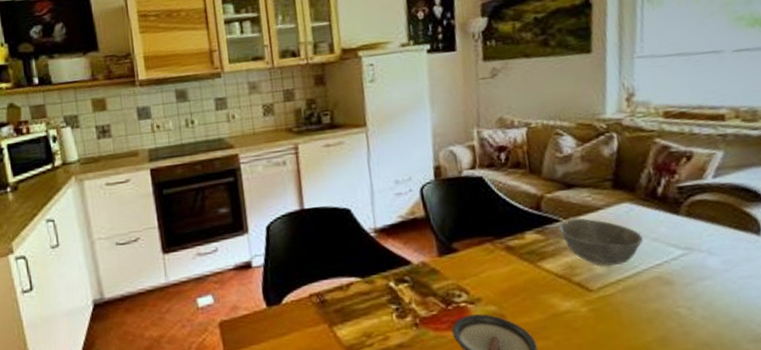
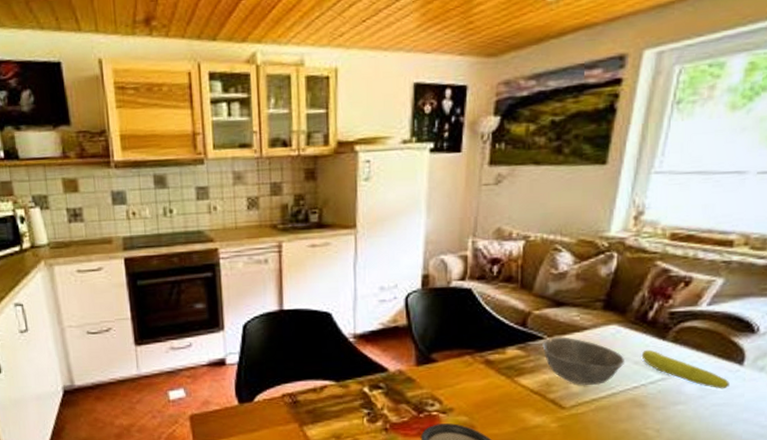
fruit: none [658,225,752,261] -> present [641,349,729,389]

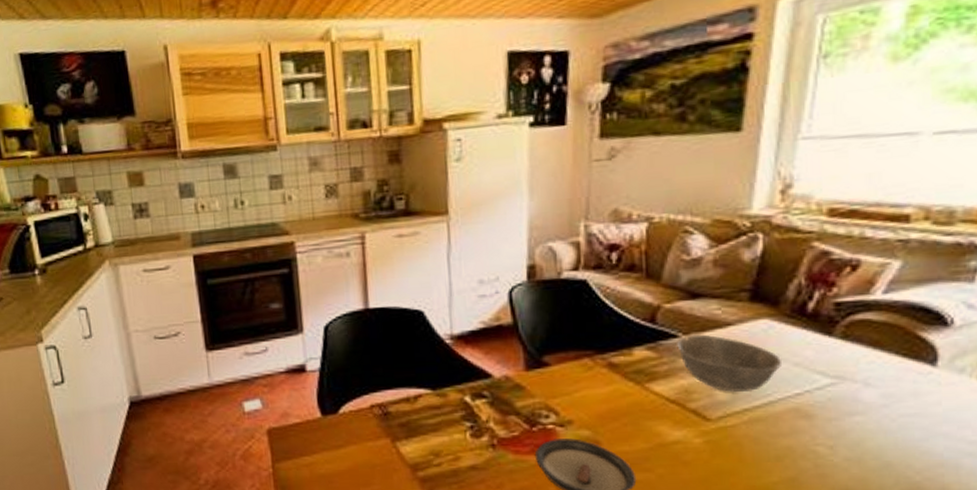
fruit: present [641,349,729,389] -> none [802,348,920,396]

